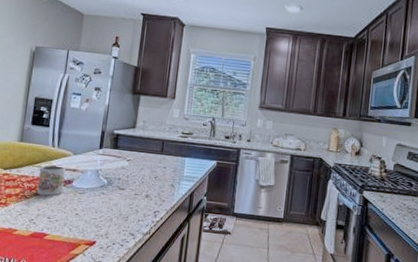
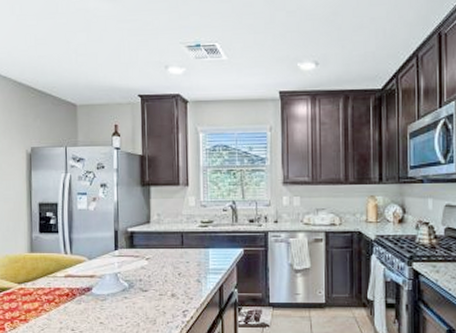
mug: present [36,164,66,196] -> none [55,272,84,307]

